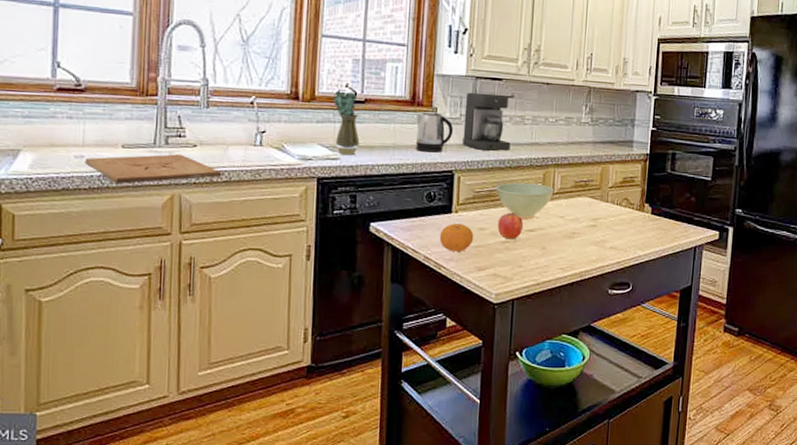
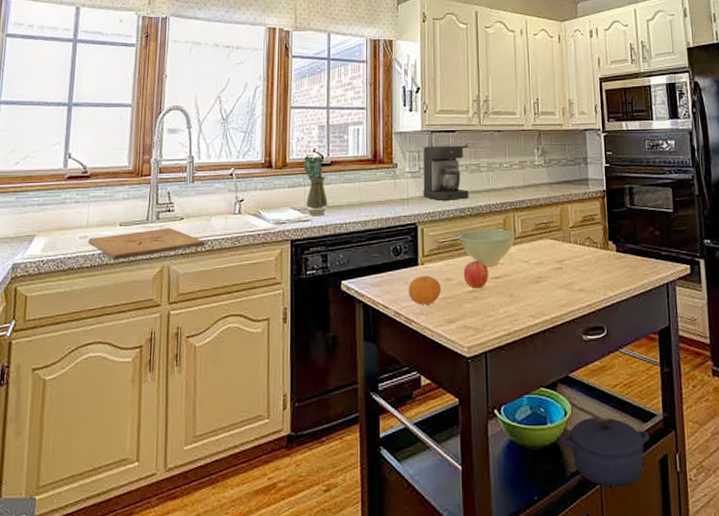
kettle: present [415,112,454,153] -> none [379,168,414,207]
cooking pot: none [576,362,658,423] -> present [560,416,649,488]

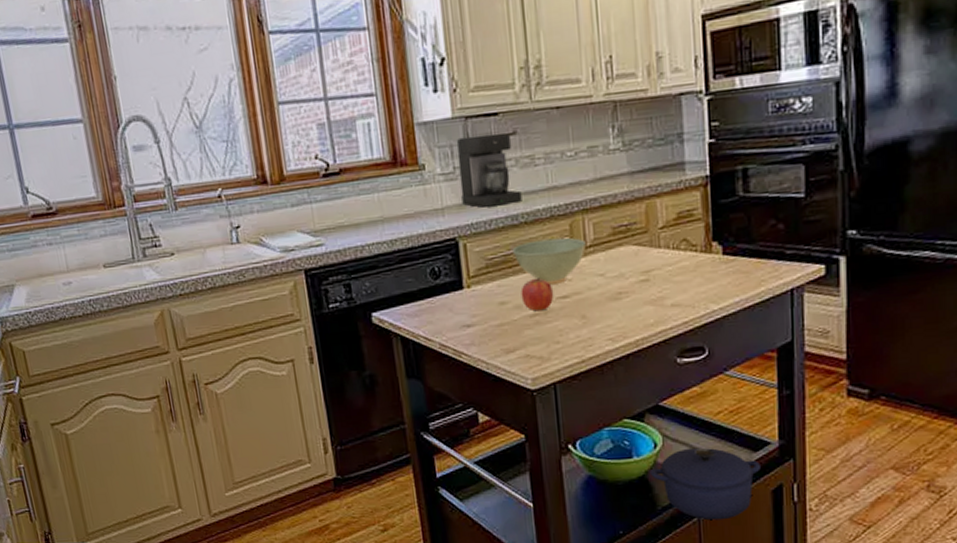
cutting board: present [88,228,206,261] -> none [73,265,206,307]
vase: present [302,152,328,217] -> none [303,160,343,240]
fruit: present [408,275,442,305] -> none [453,299,495,334]

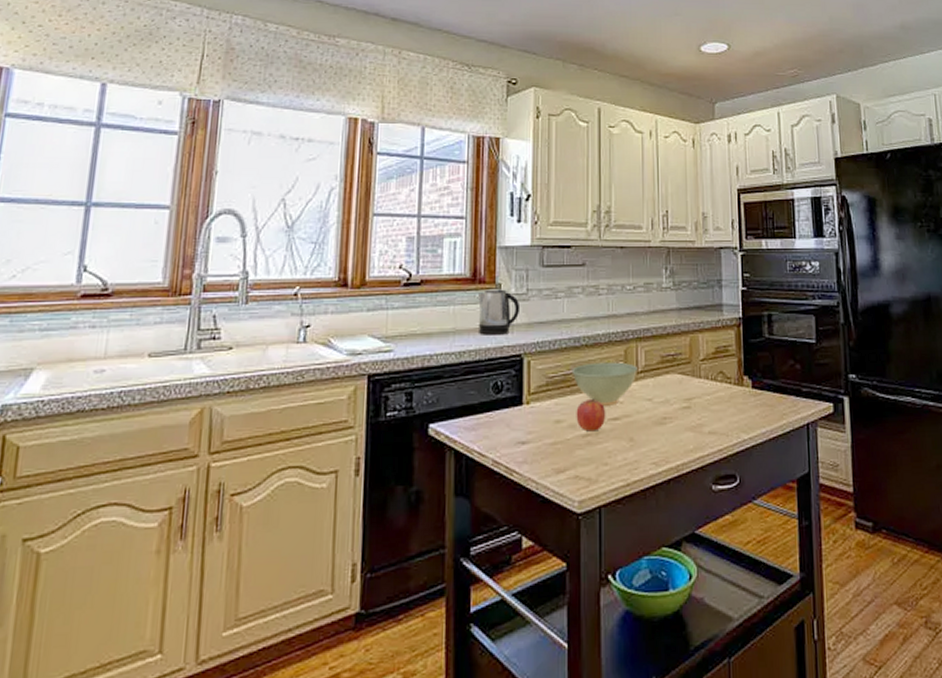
kettle: none [402,170,449,221] -> present [478,289,521,335]
coffee maker: present [457,132,522,208] -> none [531,263,585,328]
cooking pot: present [649,447,760,521] -> none [684,579,784,663]

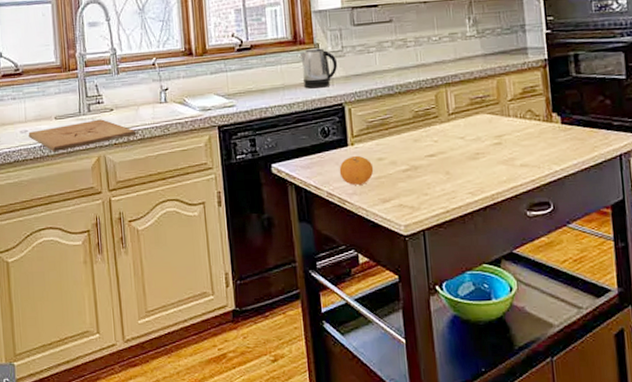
cutting board: none [105,359,260,401] -> present [28,119,137,153]
fruit: none [509,416,550,452] -> present [339,155,374,185]
bowl: present [571,362,637,406] -> none [388,106,449,145]
fruit: present [576,398,606,432] -> none [395,138,423,167]

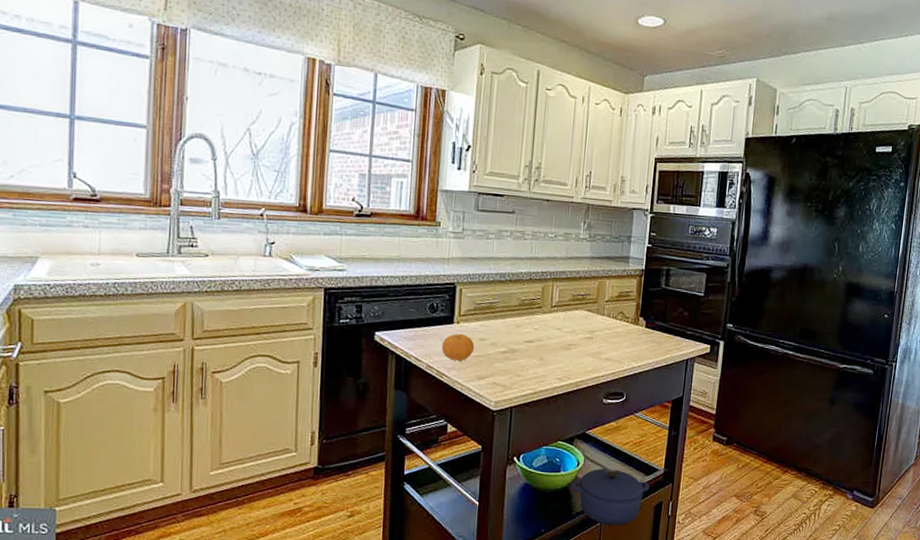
cutting board: present [28,119,137,153] -> none [100,263,233,292]
kettle: present [300,48,338,89] -> none [419,226,456,266]
cooking pot: none [506,292,603,361] -> present [571,468,649,526]

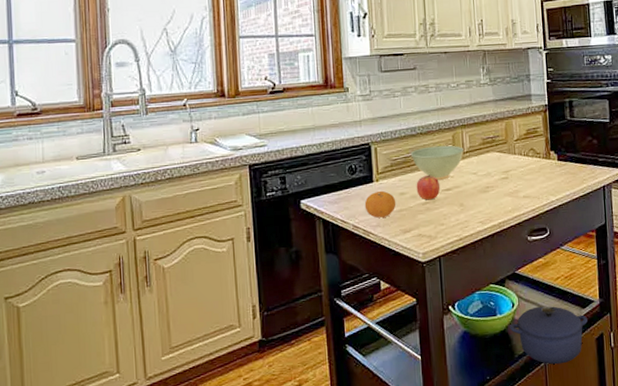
bowl: none [496,295,552,331] -> present [410,145,464,180]
fruit: none [497,324,523,350] -> present [416,174,441,200]

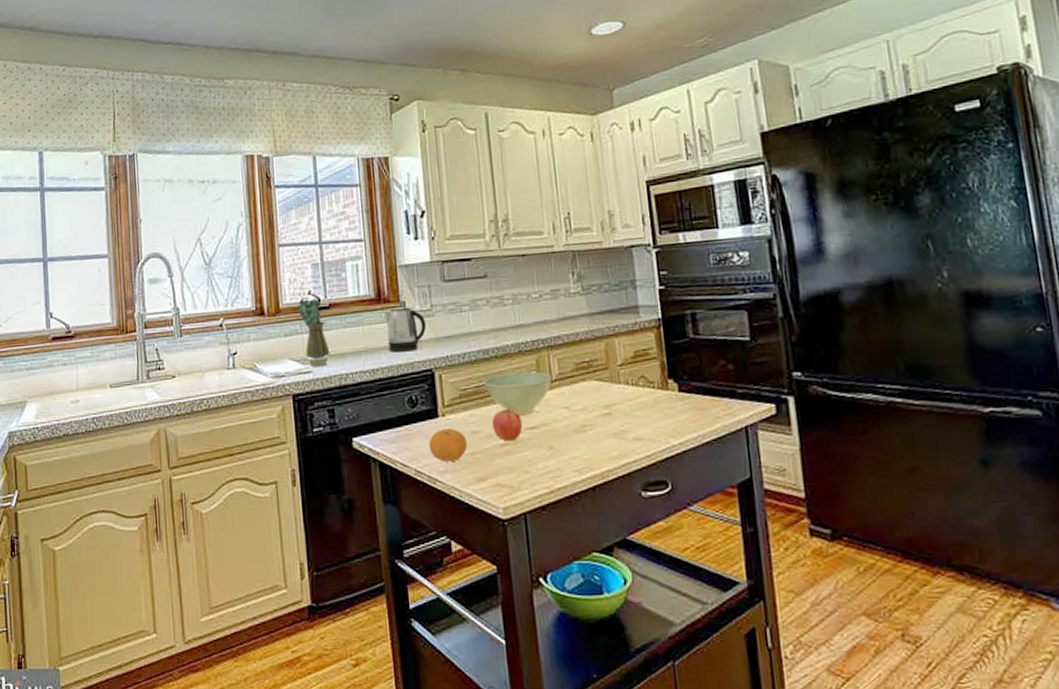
vase: none [254,81,283,142] -> present [297,295,330,368]
kettle: none [331,92,366,130] -> present [384,307,427,353]
cooking pot: present [509,305,588,365] -> none [620,585,731,666]

